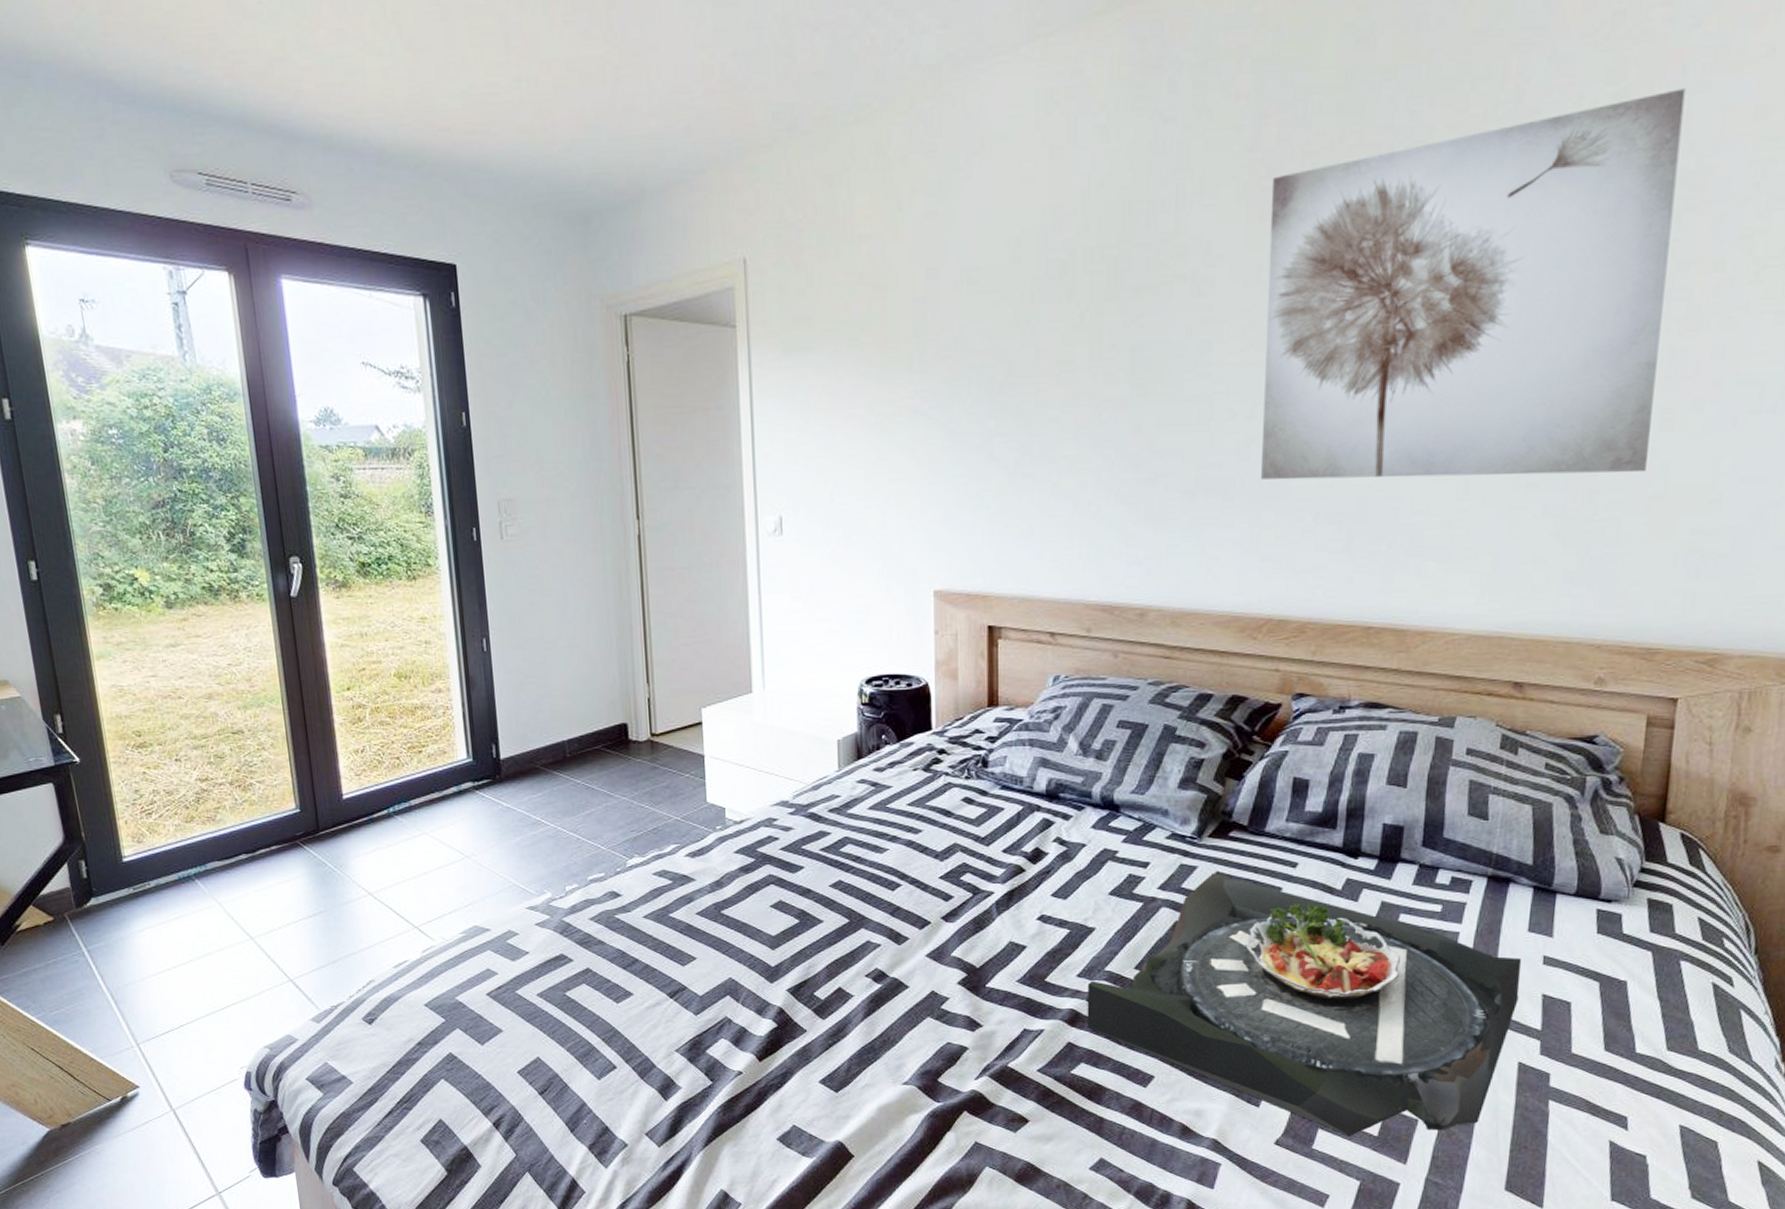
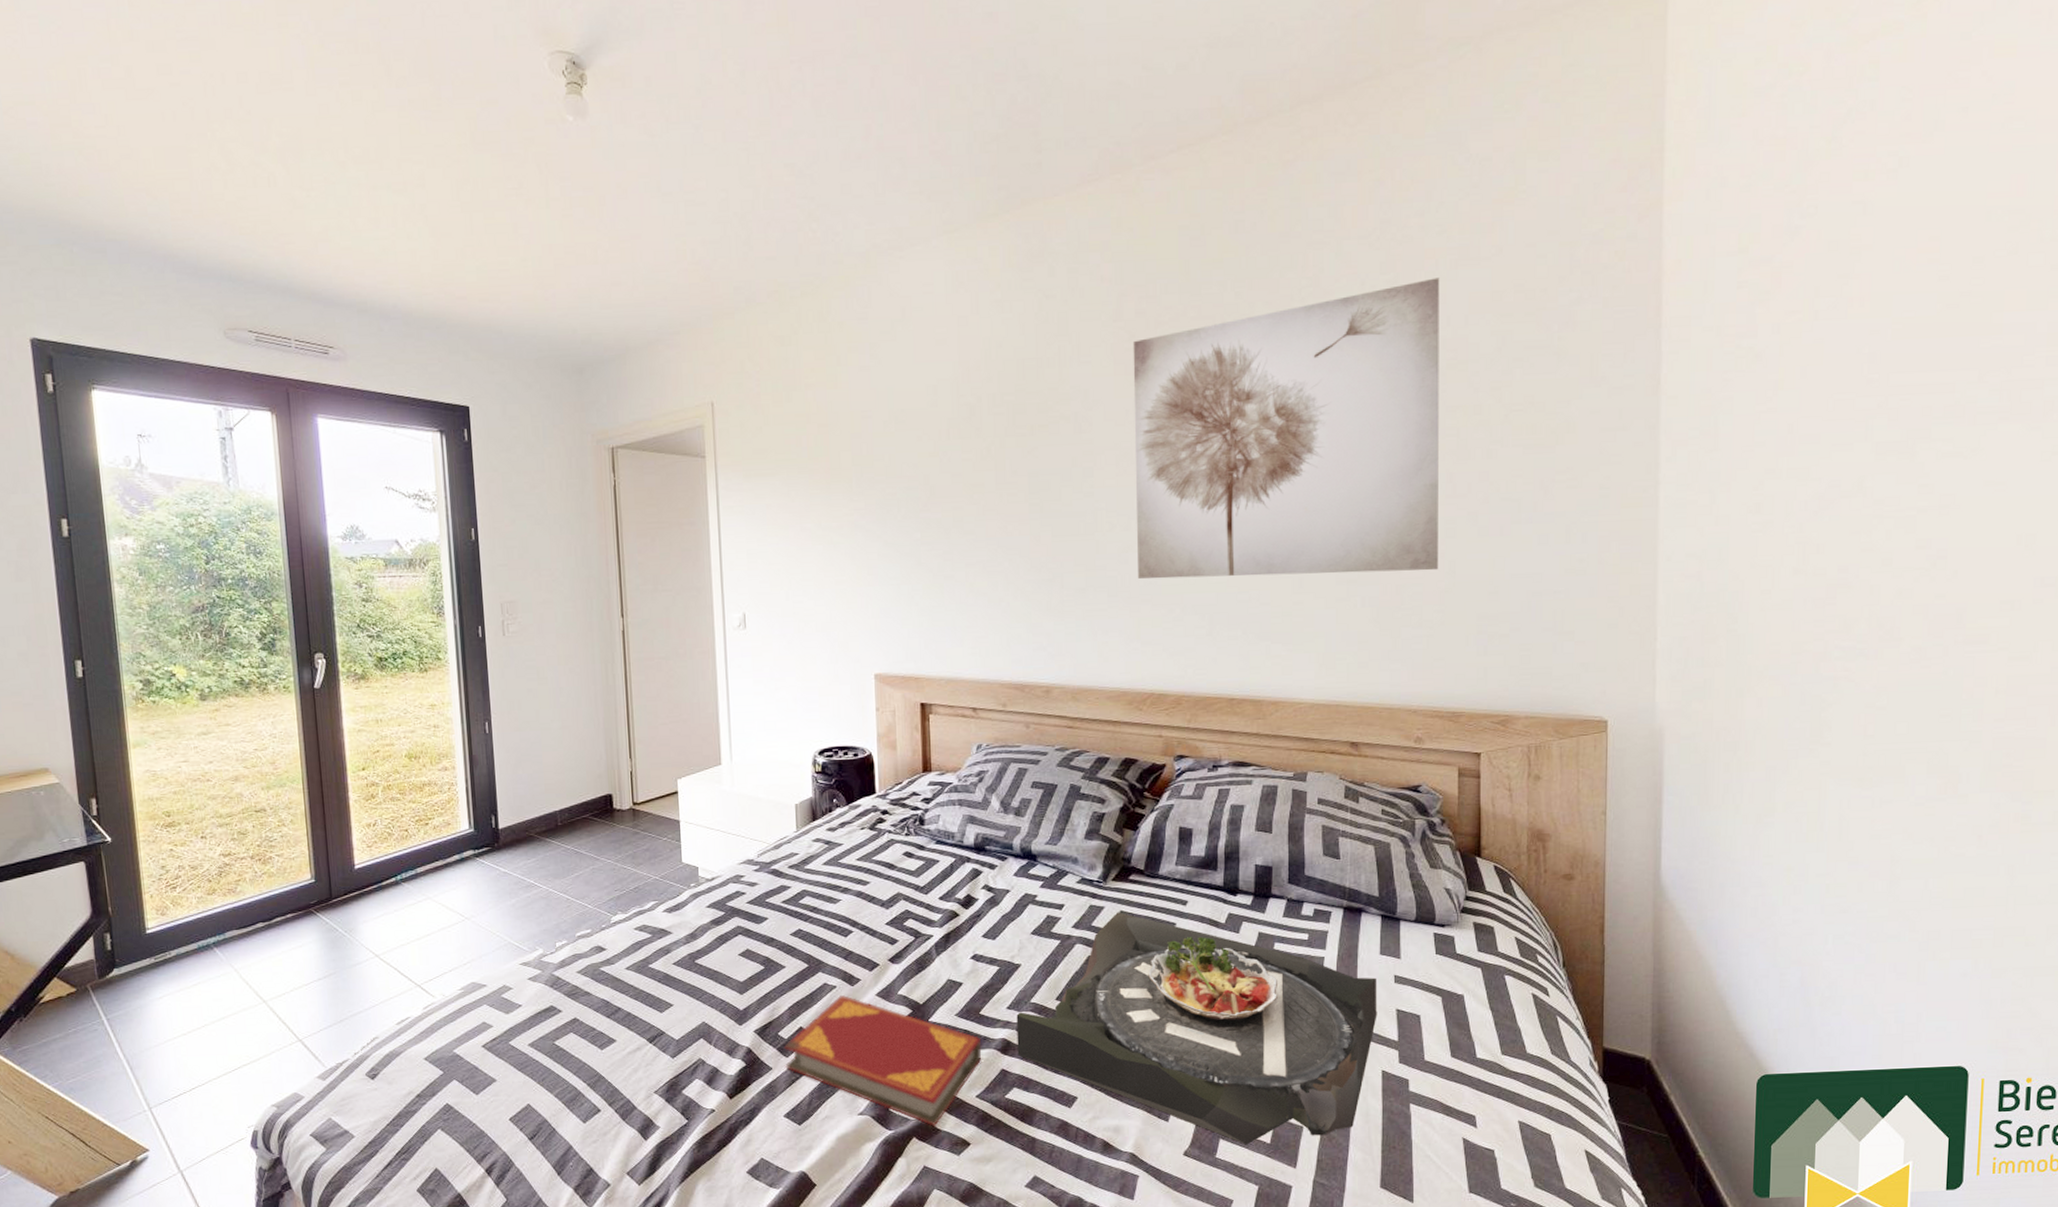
hardback book: none [820,955,1046,1100] -> present [784,995,982,1126]

